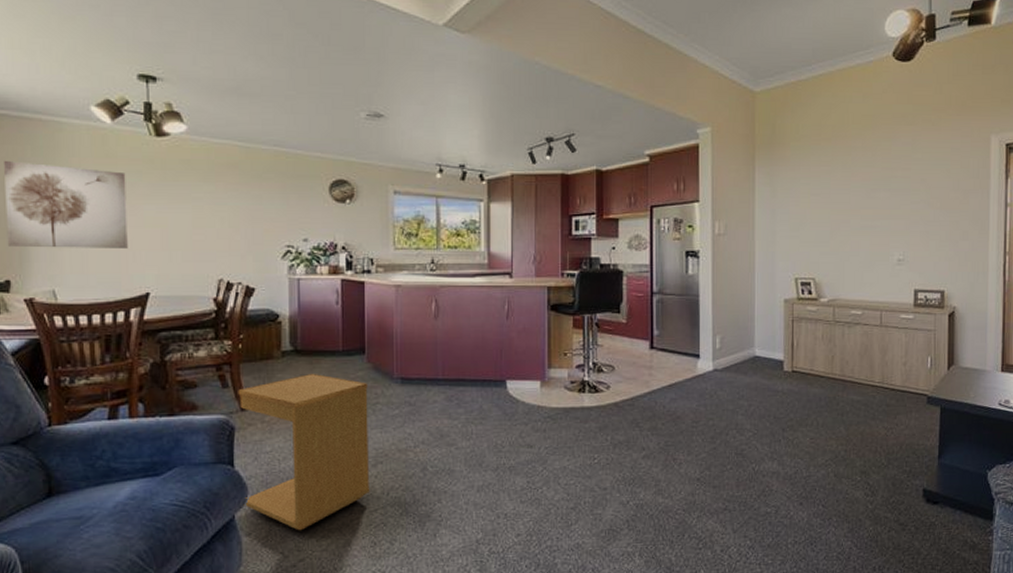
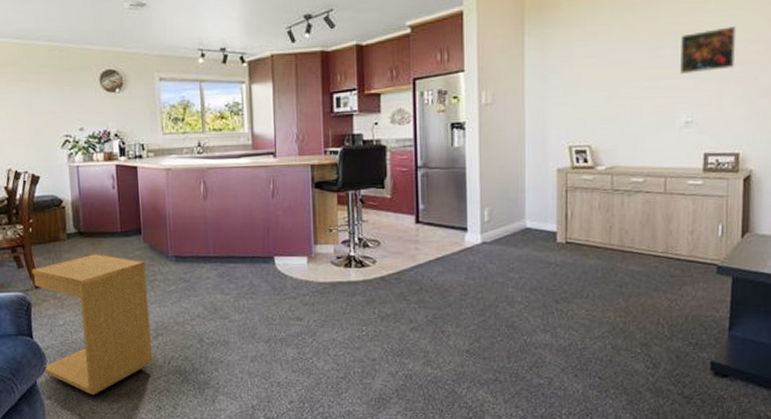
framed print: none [893,175,940,216] -> present [680,26,737,75]

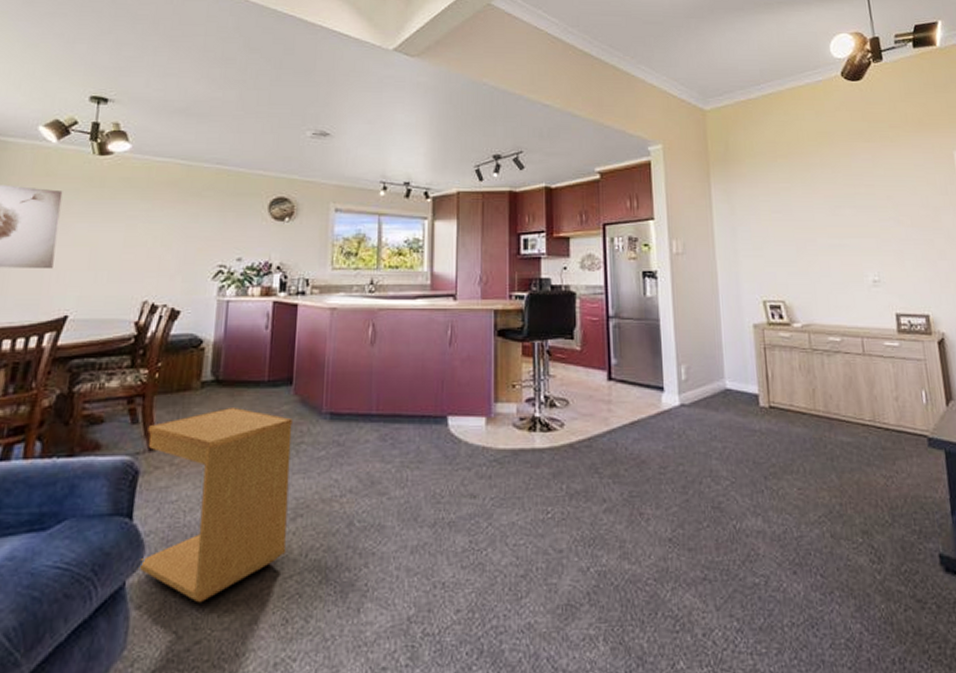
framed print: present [680,26,737,75] -> none [858,191,911,234]

